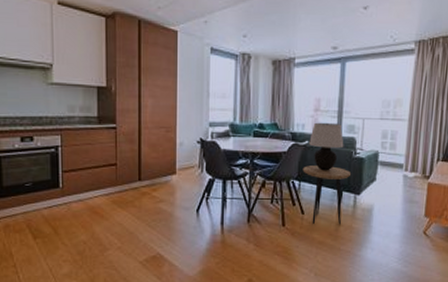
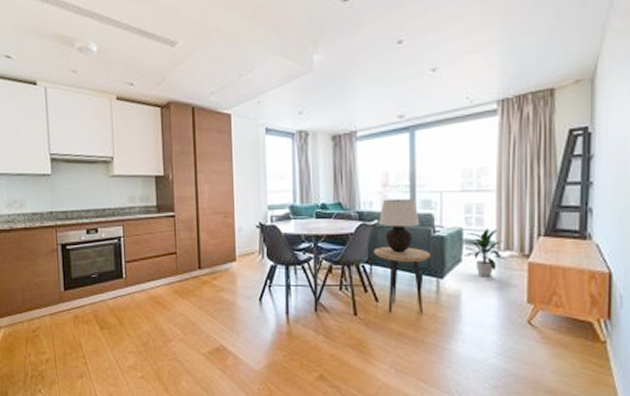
indoor plant: none [378,152,412,193] -> present [464,228,507,276]

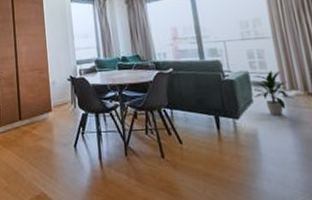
side table: present [373,247,430,313] -> none [172,91,225,154]
table lamp: present [379,198,420,253] -> none [173,49,210,97]

